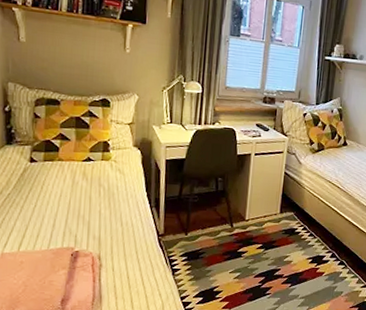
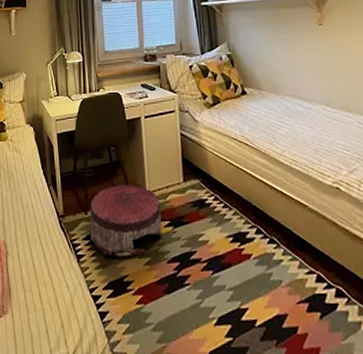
pouf: none [188,211,257,272] -> present [89,184,162,257]

